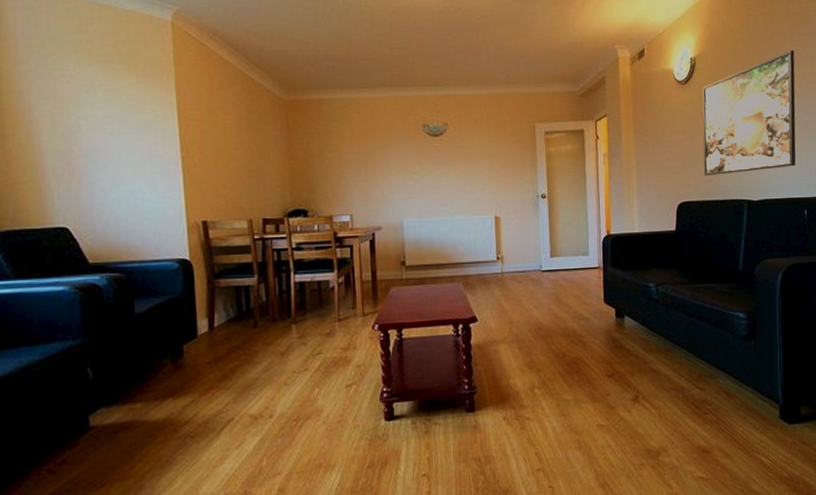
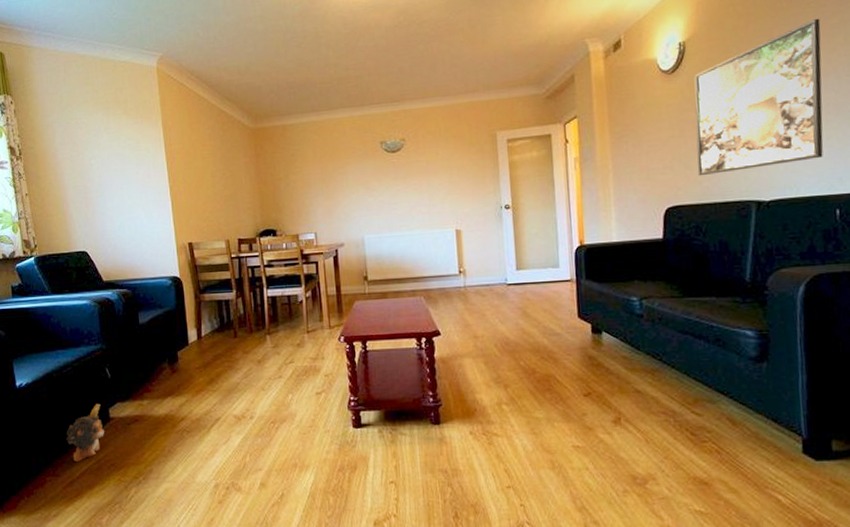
plush toy: none [26,410,81,483] -> present [66,403,104,461]

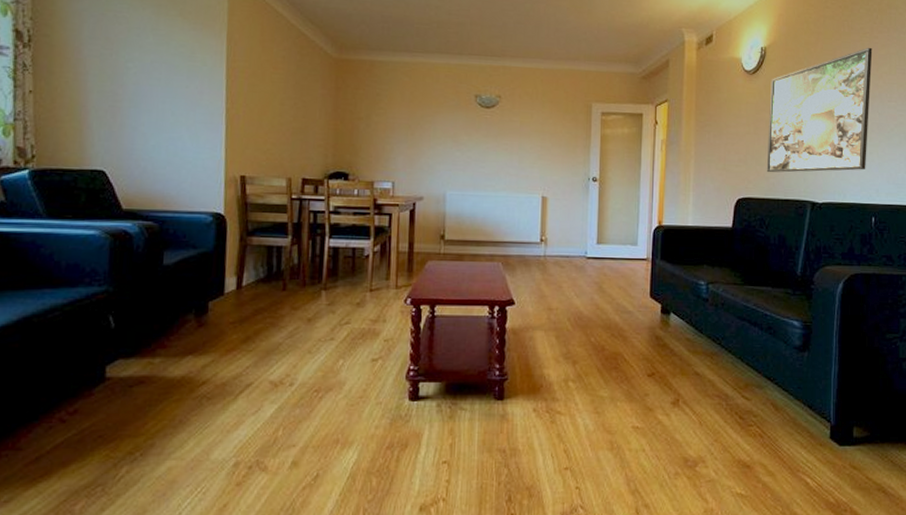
plush toy: present [66,403,104,461] -> none [39,359,95,431]

